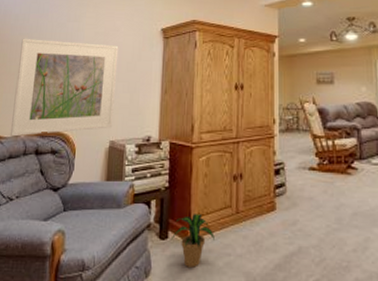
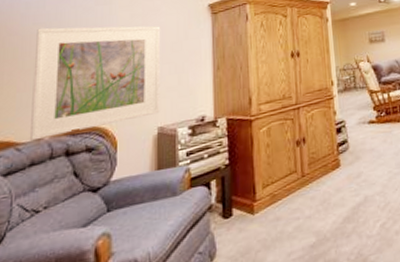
potted plant: present [172,214,215,268] -> none [236,185,282,241]

